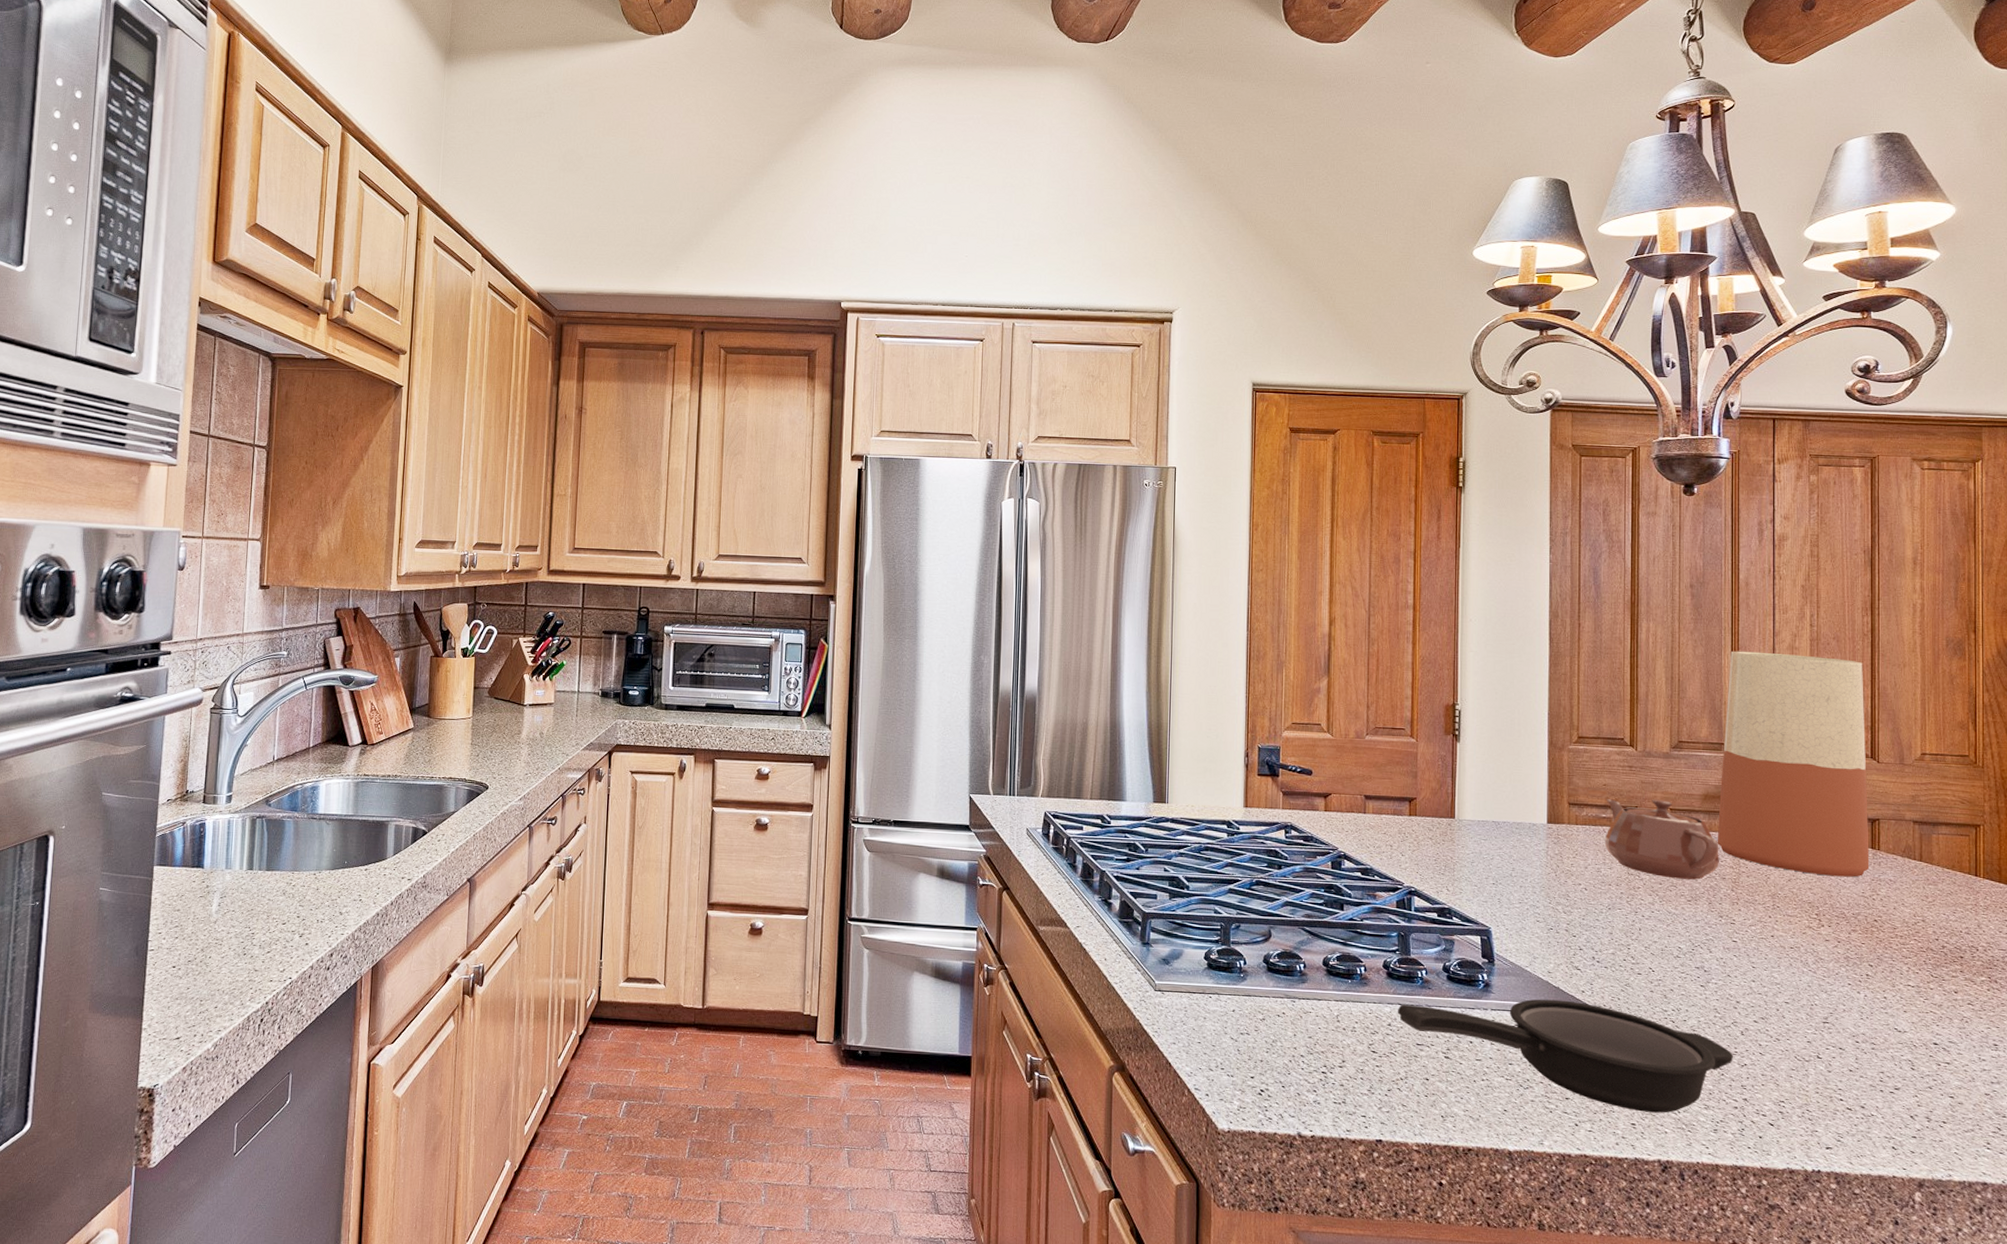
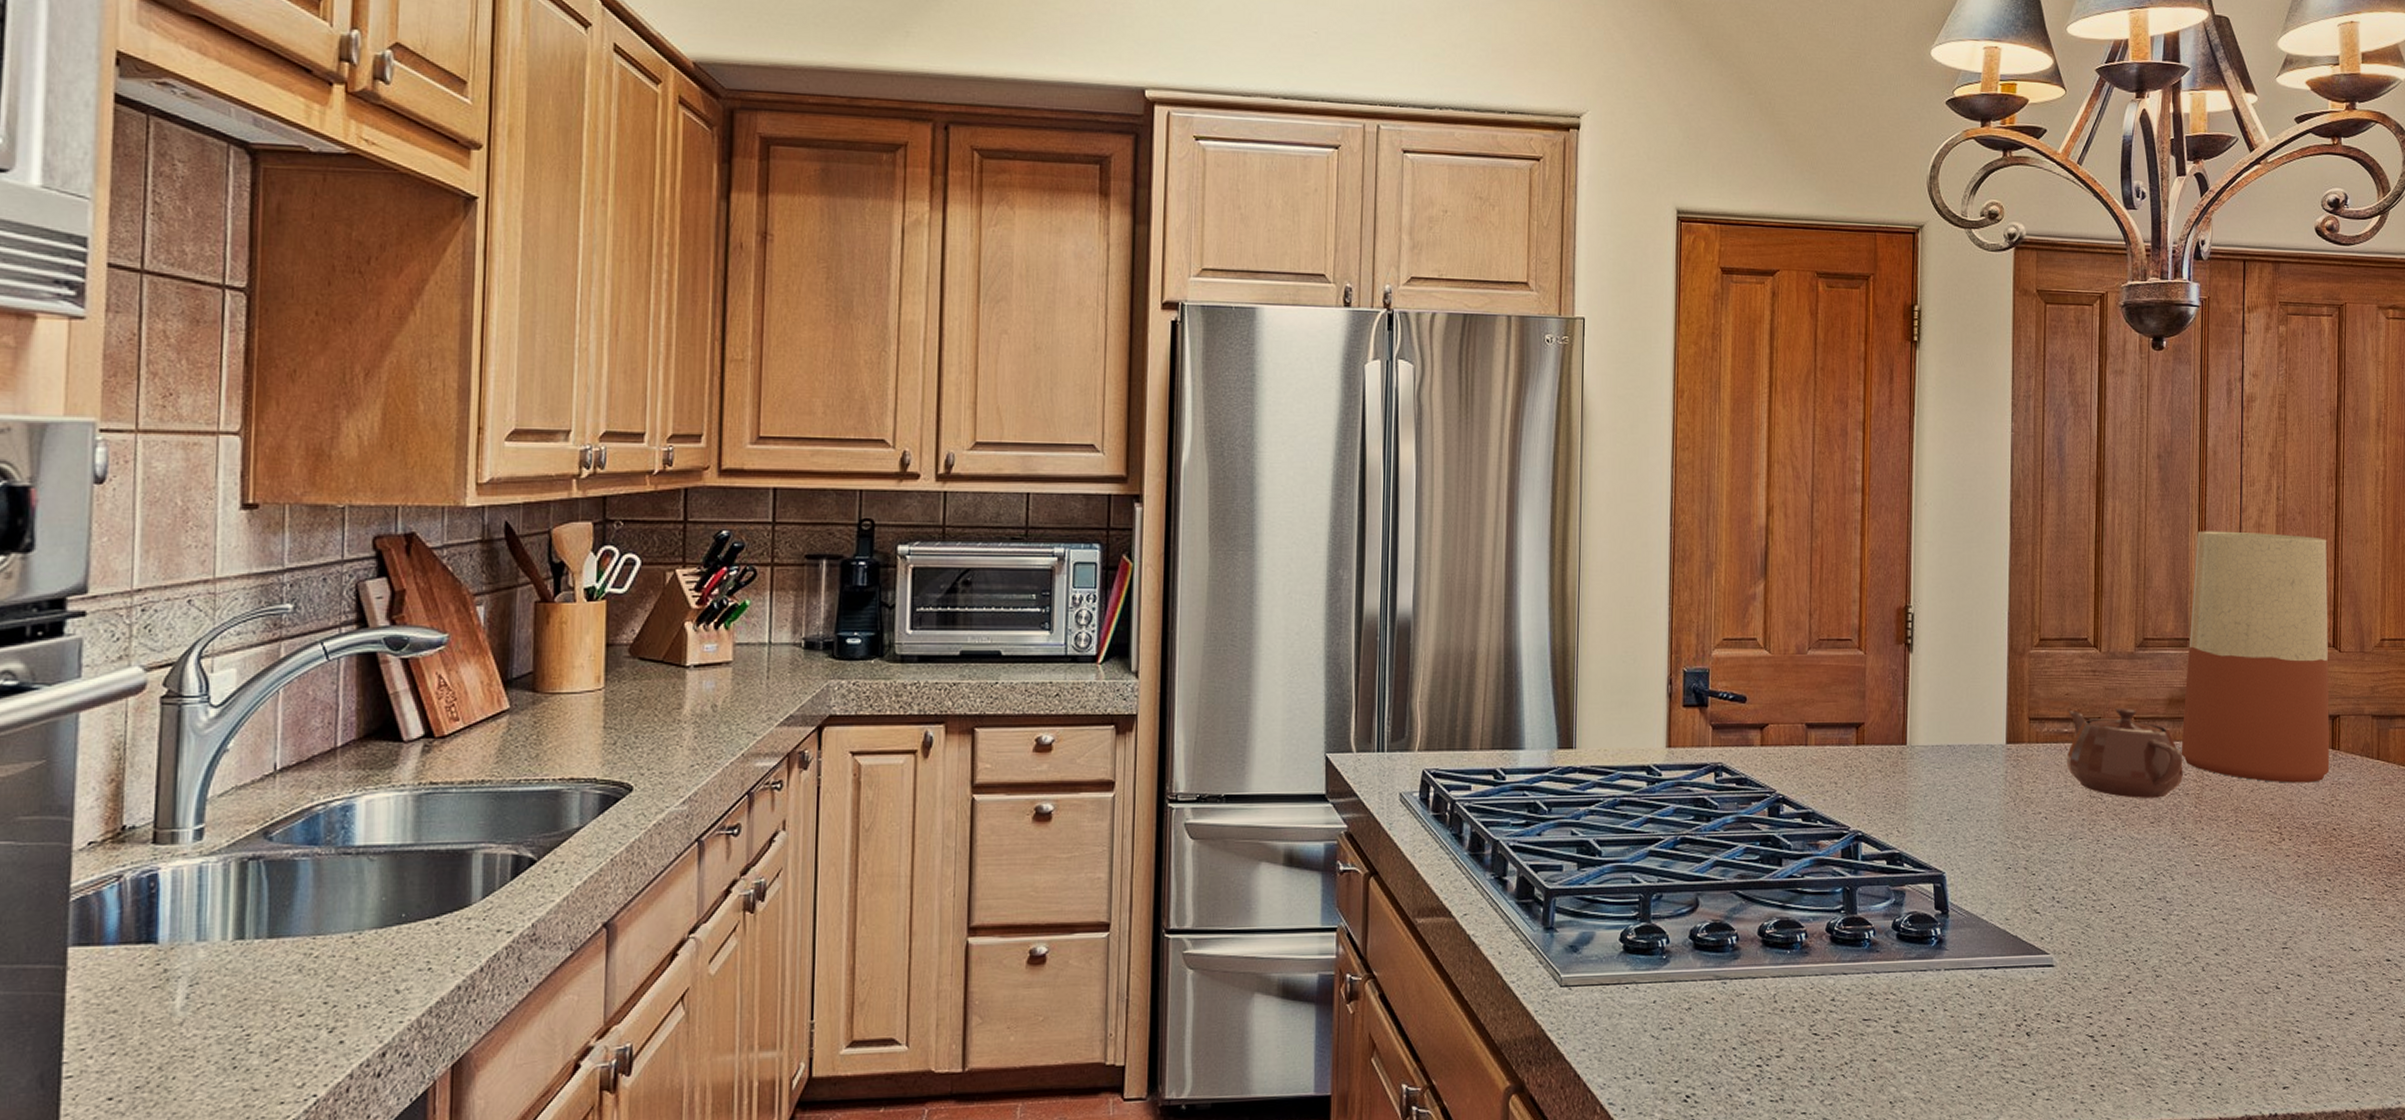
frying pan: present [1397,999,1733,1113] -> none [1841,950,2194,1071]

